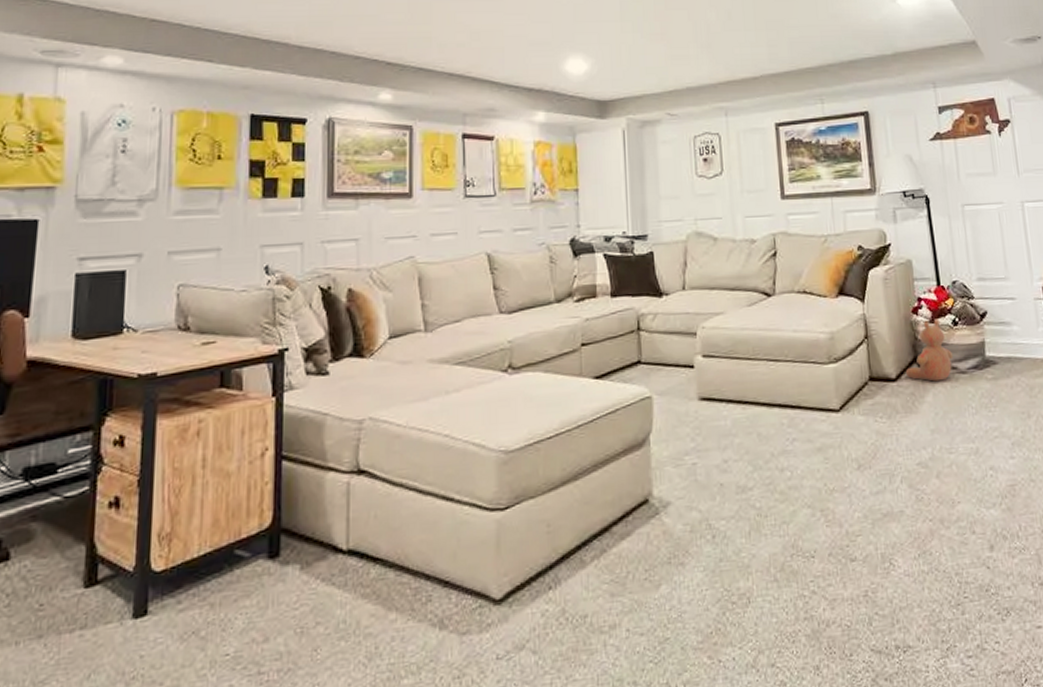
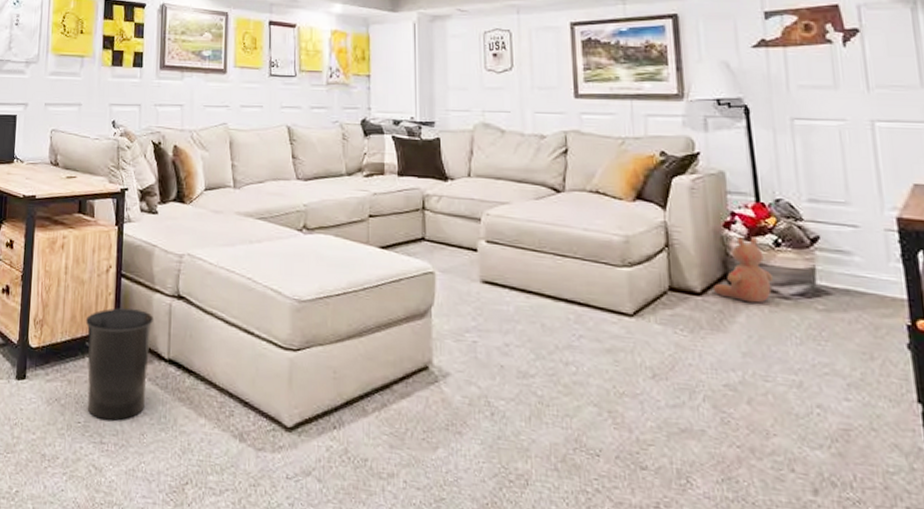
waste bin: none [233,496,328,644] -> present [85,308,154,421]

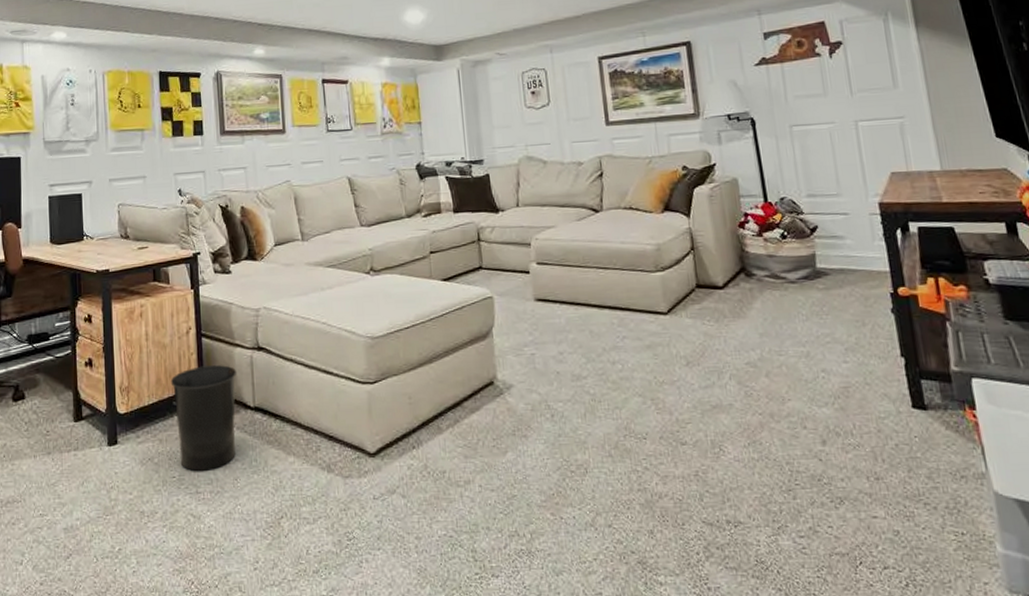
stuffed animal: present [712,237,774,303] -> none [732,232,783,290]

